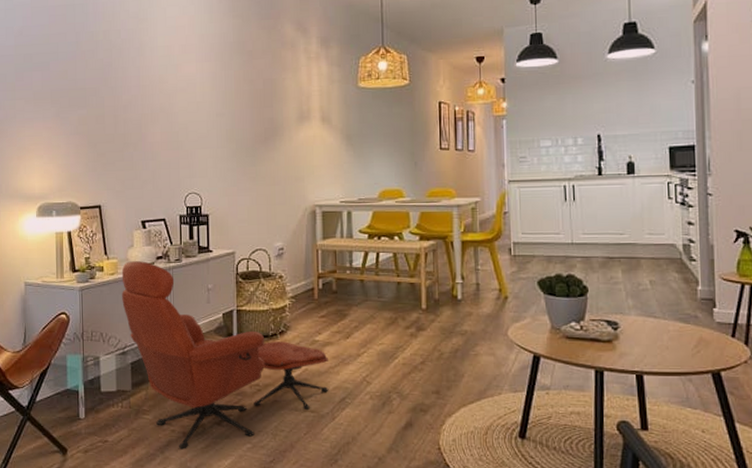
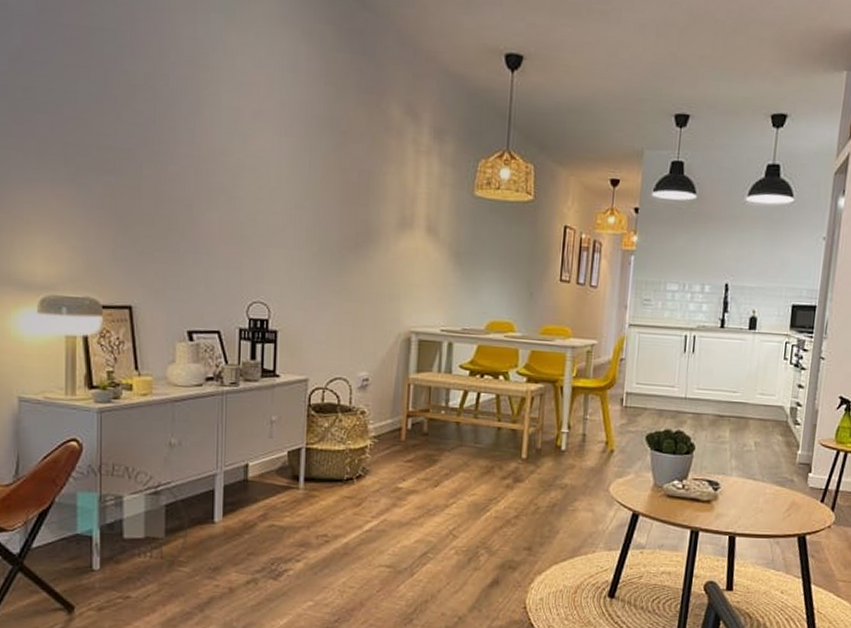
armchair: present [121,261,329,449] -> none [157,380,411,607]

